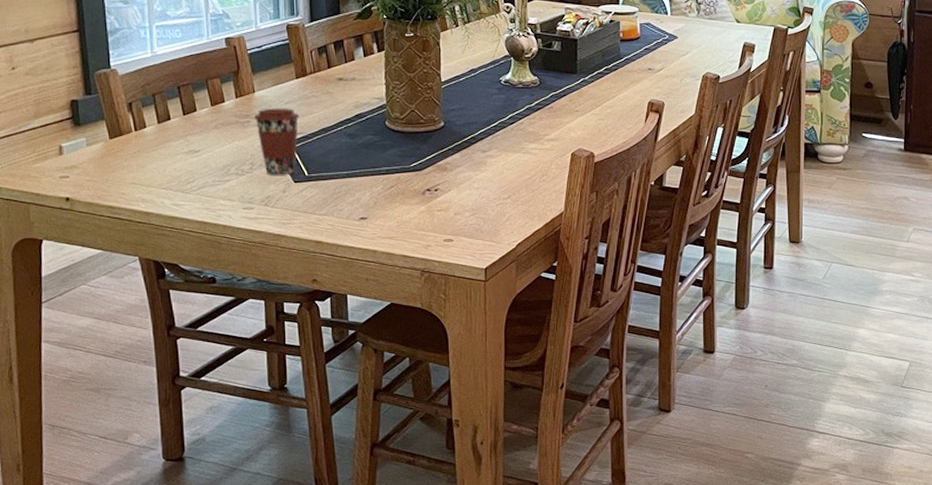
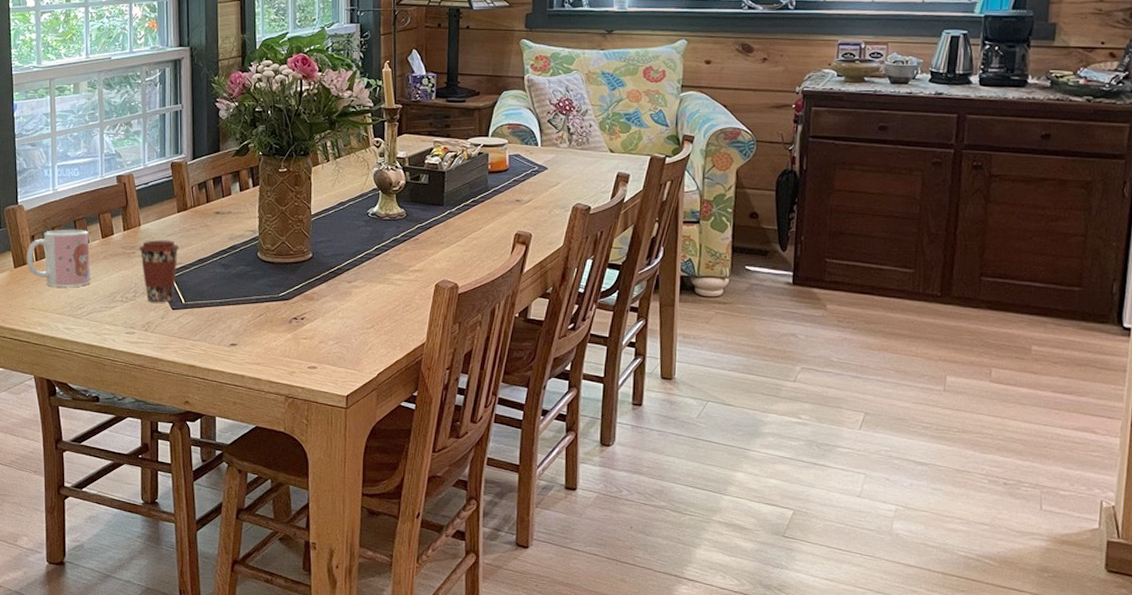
mug: none [123,96,200,159] -> present [26,229,91,287]

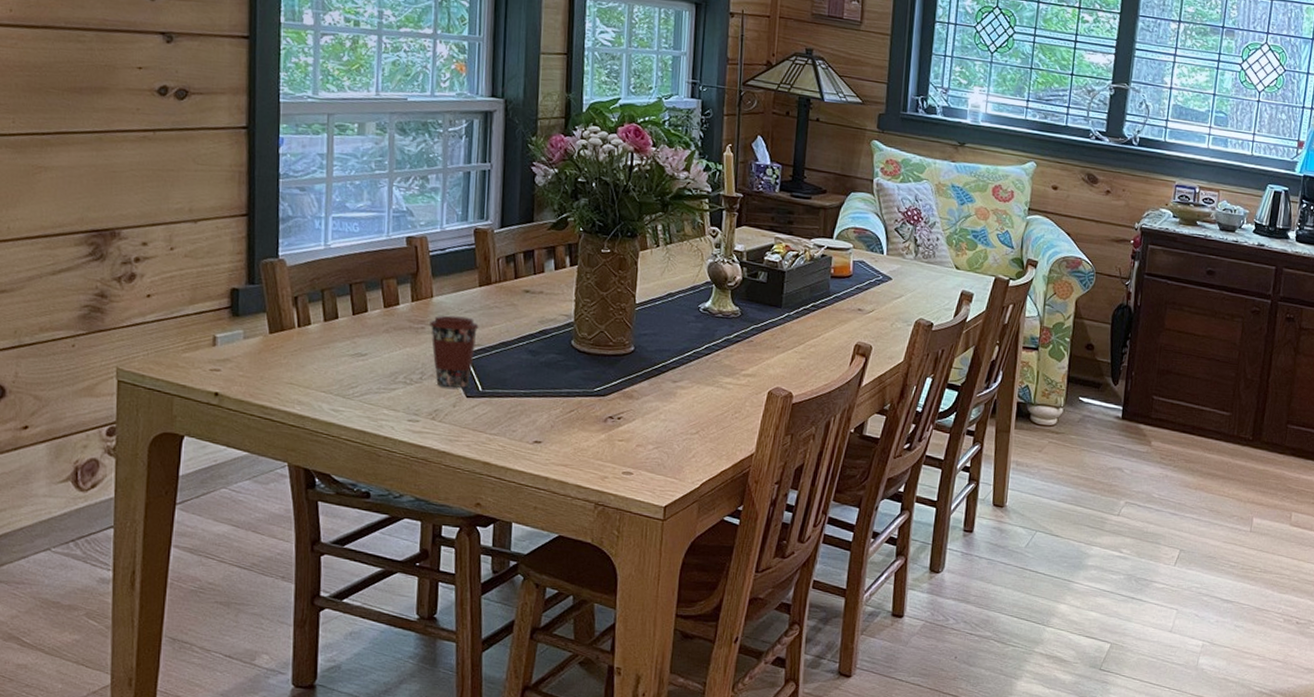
mug: present [26,229,91,287] -> none [286,292,368,362]

